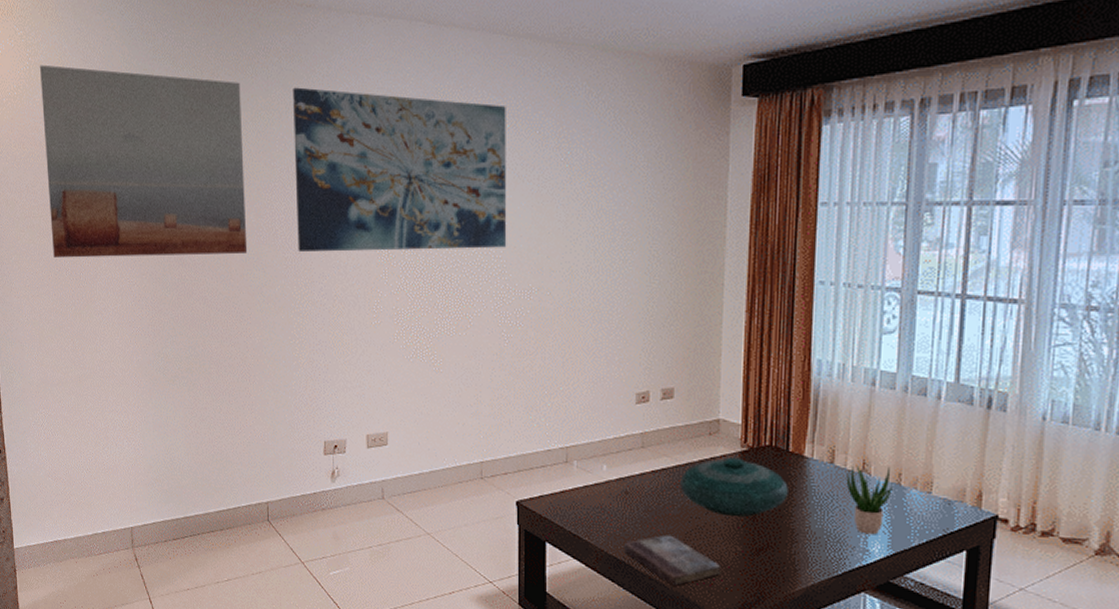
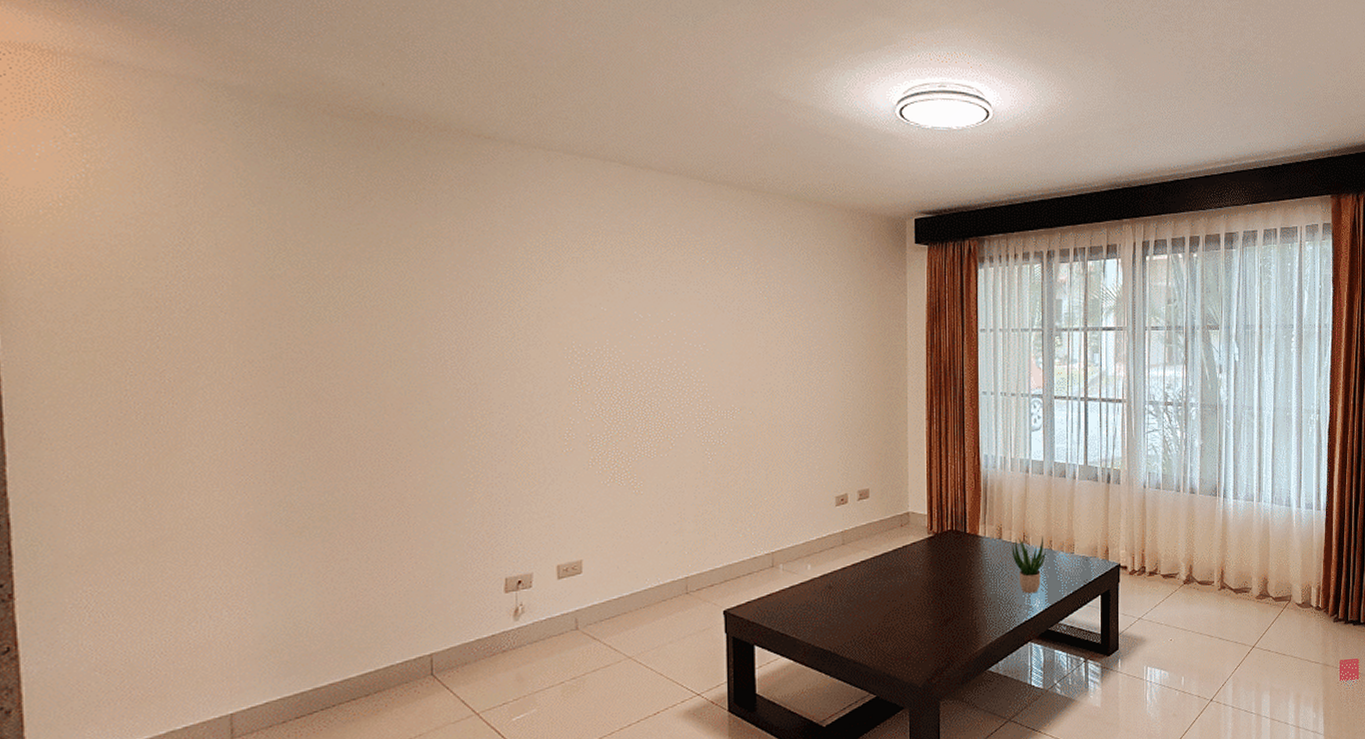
wall art: present [40,64,248,258] -> none [104,173,408,399]
wall art: present [293,87,507,252] -> none [468,216,709,382]
book: present [623,535,722,586] -> none [829,620,917,665]
decorative bowl: present [680,457,788,517] -> none [878,543,968,596]

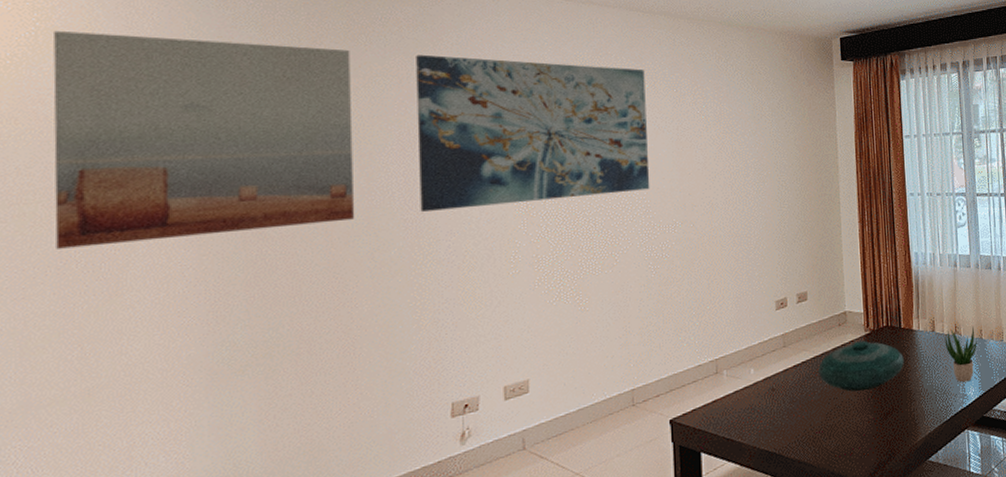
wall art: none [104,173,408,399] -> present [53,30,355,249]
wall art: none [468,216,709,382] -> present [416,54,650,212]
decorative bowl: none [878,543,968,596] -> present [818,340,904,392]

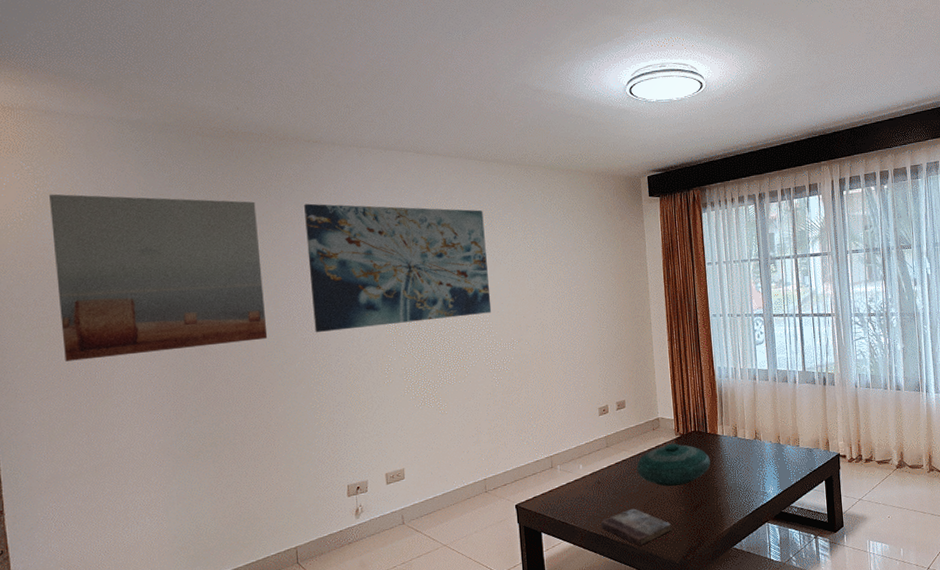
book: none [773,418,859,464] -> present [600,508,673,546]
potted plant: present [944,326,978,383] -> none [746,432,776,482]

